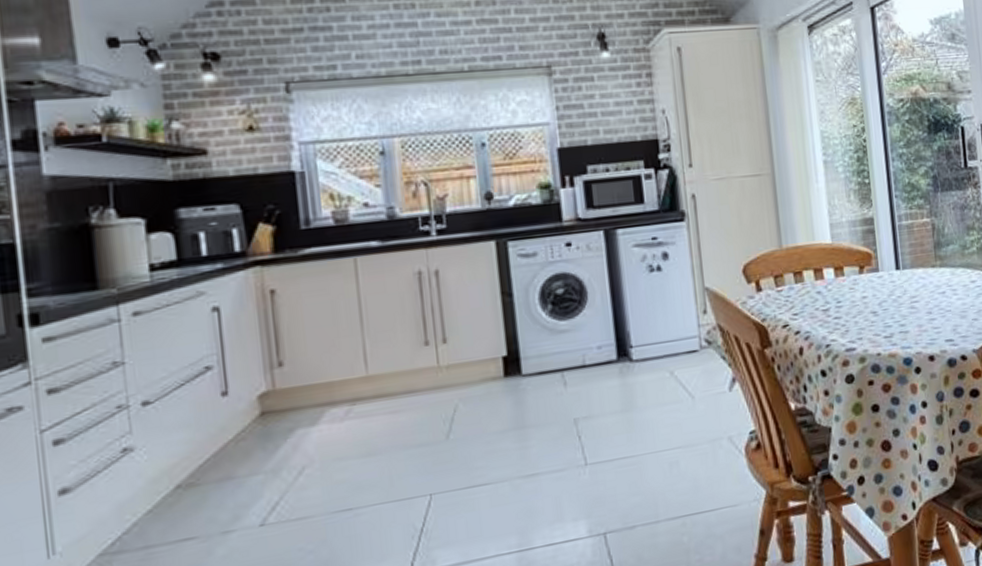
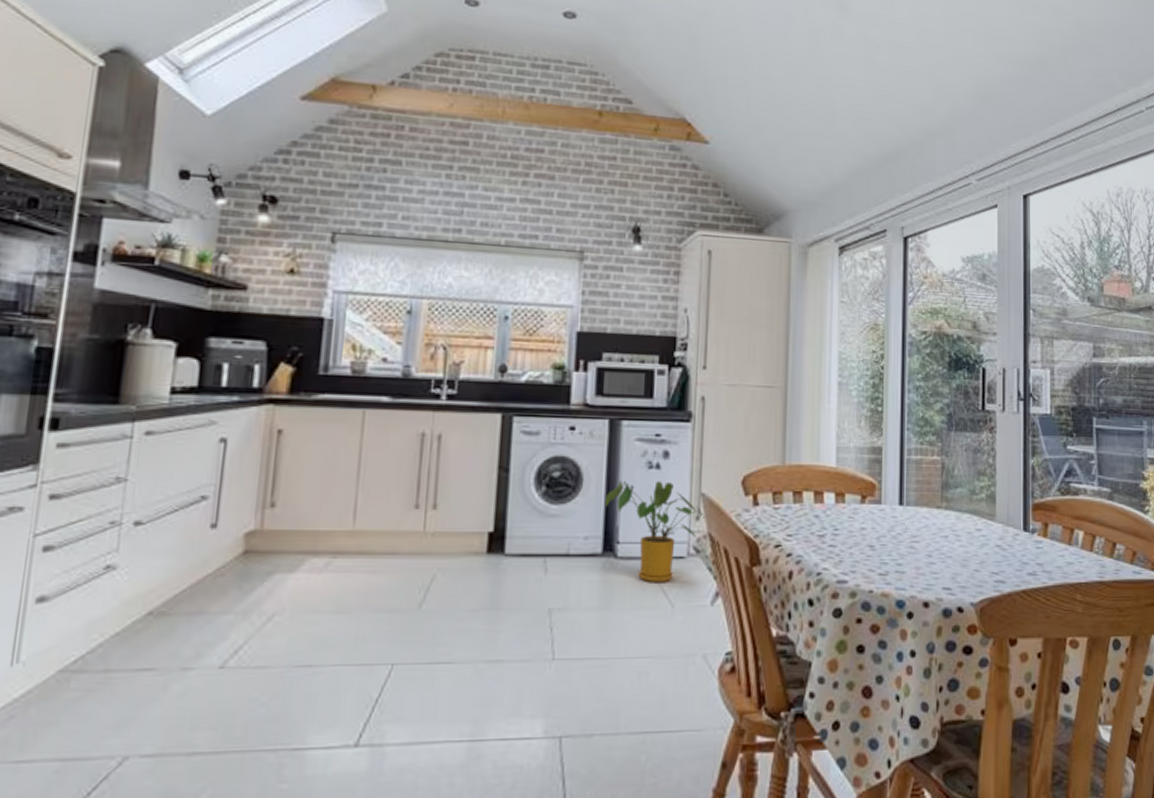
house plant: none [612,282,711,379] -> present [605,480,705,583]

